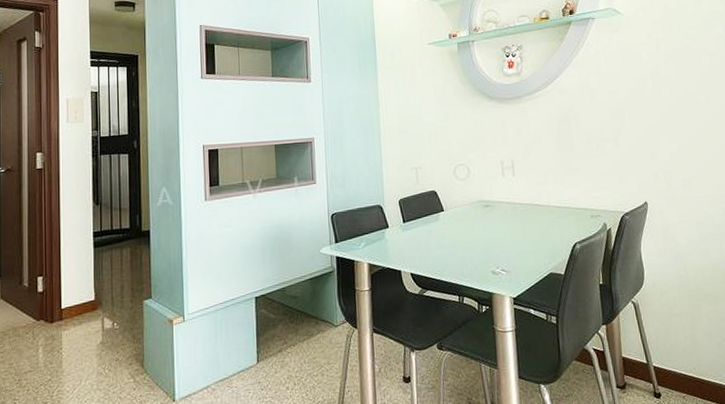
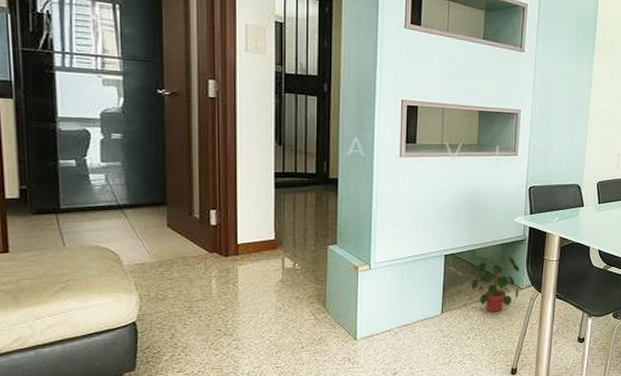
potted plant: none [285,292,334,357] -> present [471,257,519,313]

